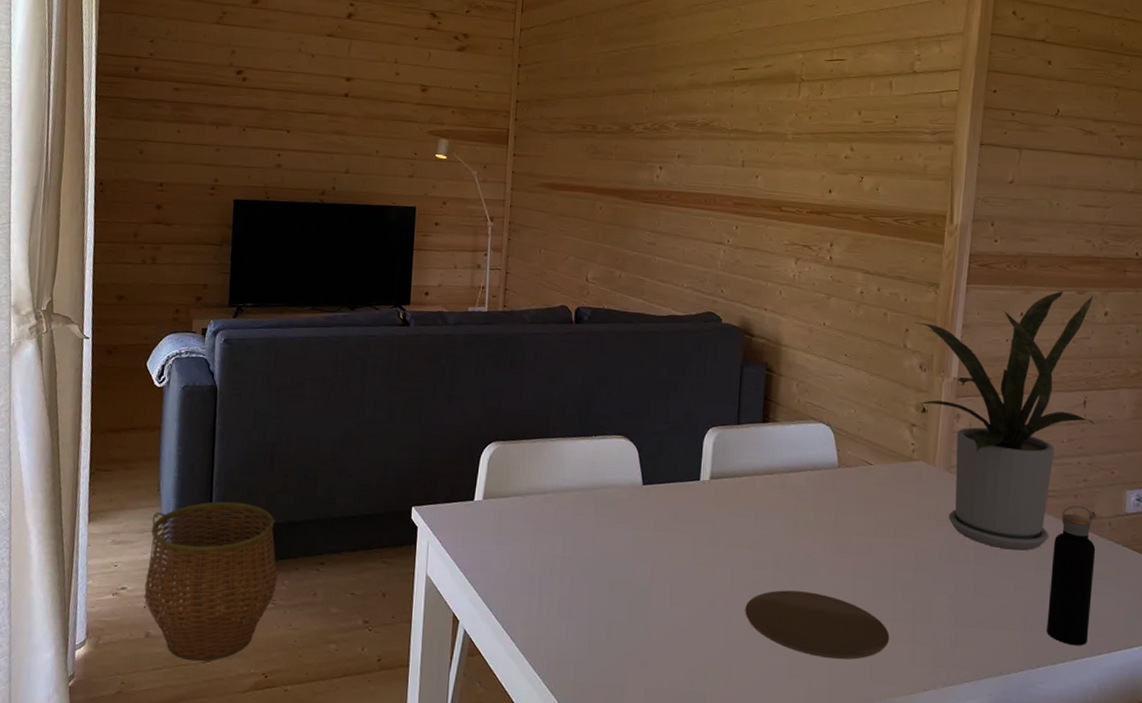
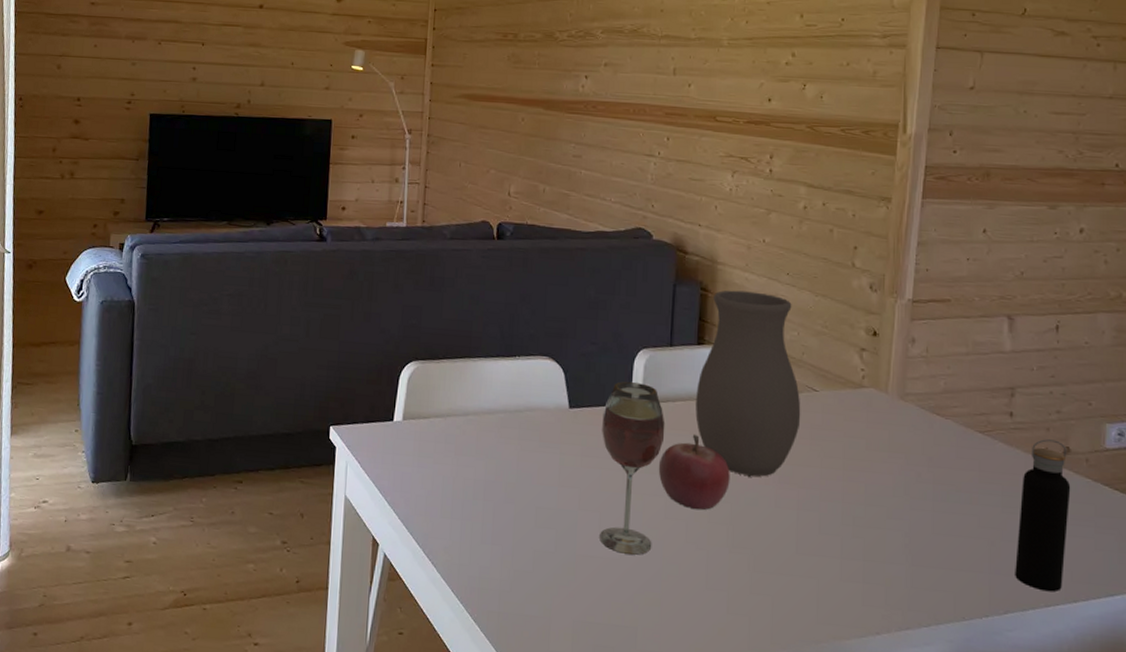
basket: present [144,501,279,661] -> none [65,417,197,577]
wineglass: none [670,459,733,624] -> present [599,382,665,555]
fruit: none [725,507,792,579] -> present [658,434,730,510]
plate: present [745,590,890,660] -> none [679,522,839,598]
vase: none [760,370,857,547] -> present [695,290,801,477]
house plant: present [914,291,1095,551] -> none [863,205,1069,487]

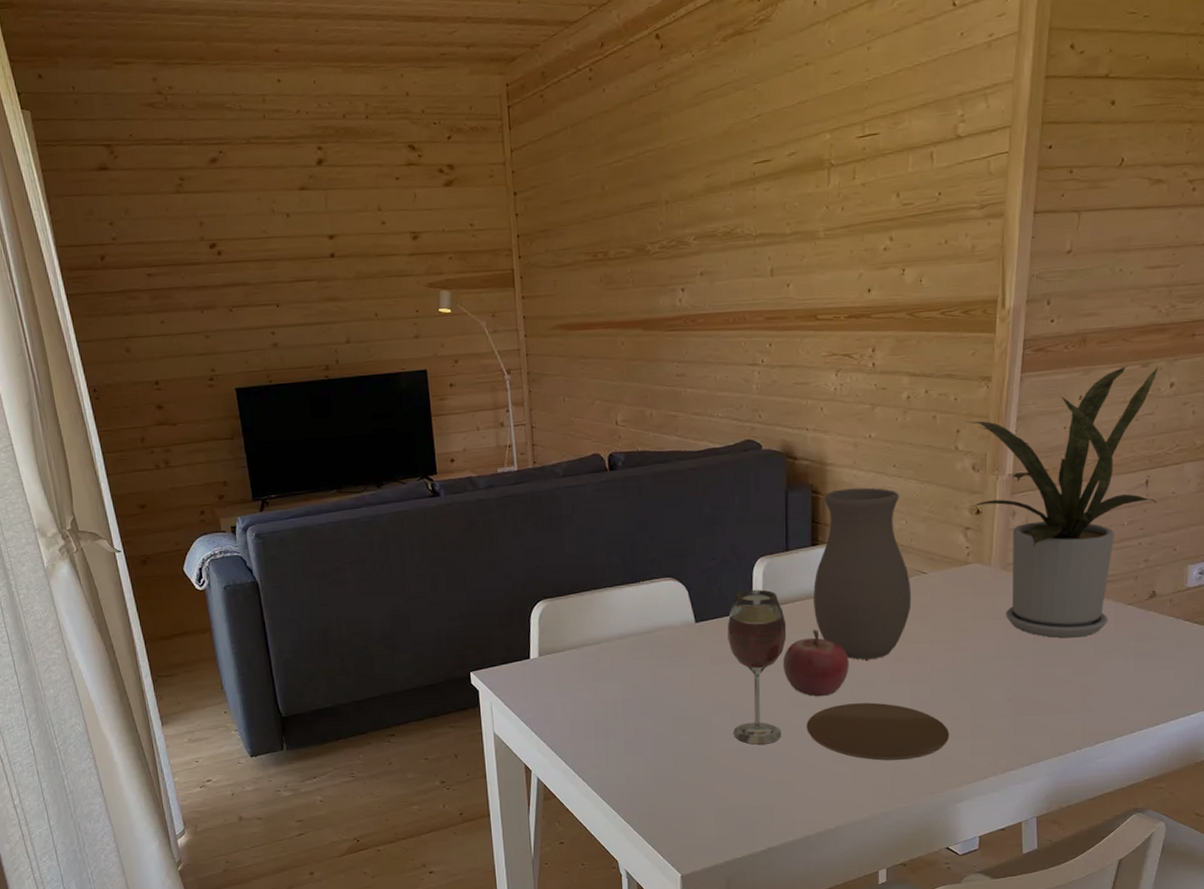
plate: none [679,522,839,598] -> present [806,702,950,761]
house plant: none [863,205,1069,487] -> present [965,366,1158,638]
water bottle: present [1015,439,1071,592] -> none [1105,587,1156,720]

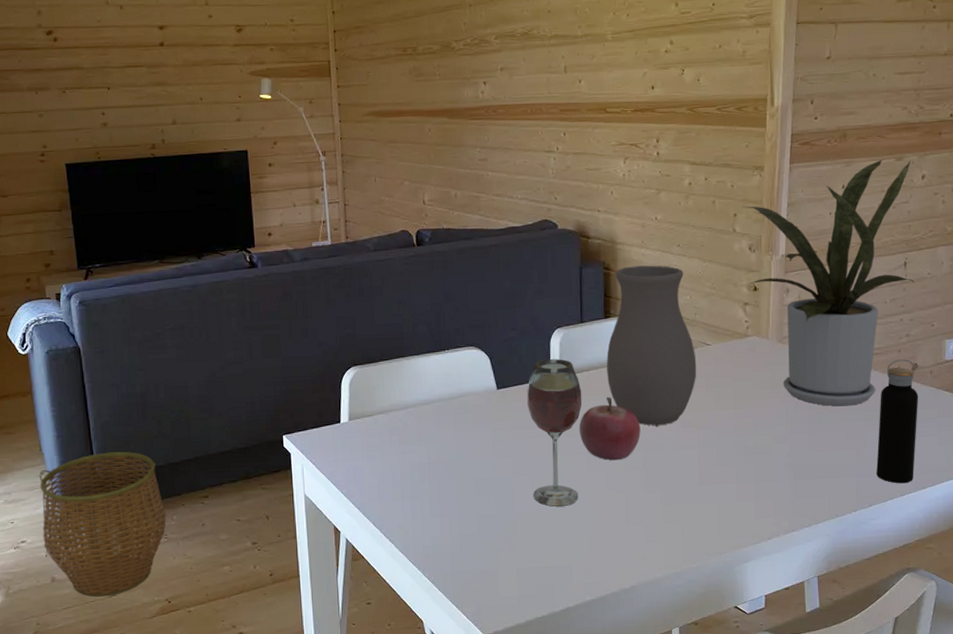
basket: none [221,689,353,835] -> present [39,451,167,597]
plate: present [806,702,950,761] -> none [602,466,735,523]
water bottle: none [1105,587,1156,720] -> present [876,359,919,484]

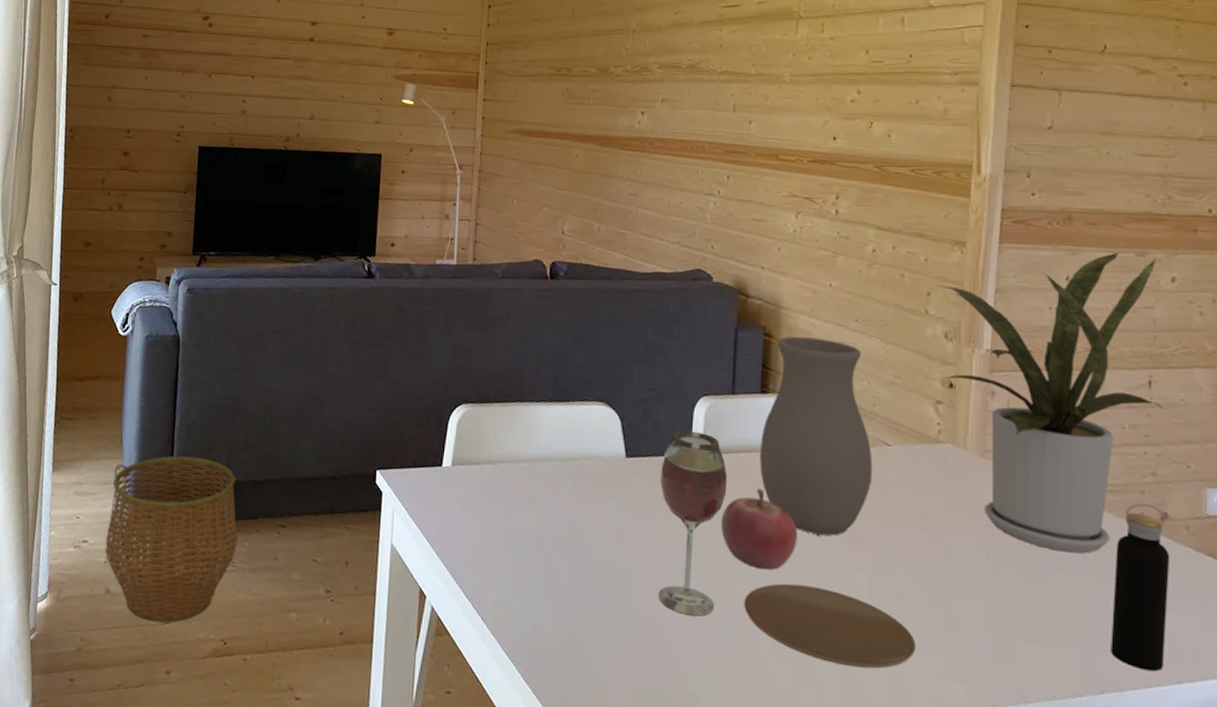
plate: none [602,466,735,523] -> present [744,583,916,669]

